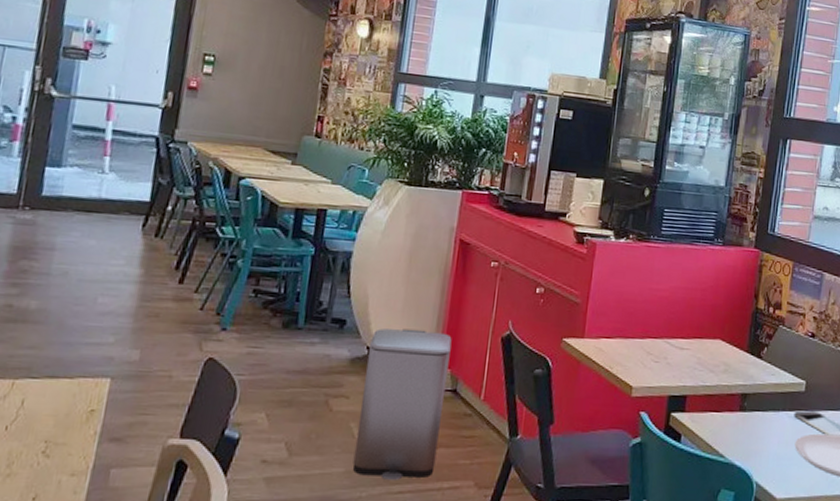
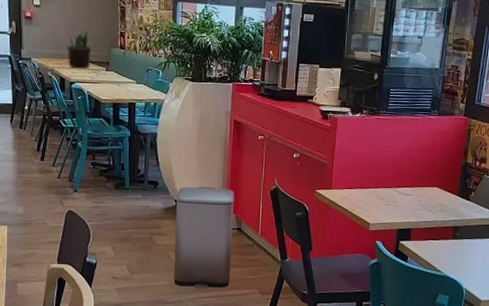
planter: none [239,109,276,159] -> present [67,30,92,68]

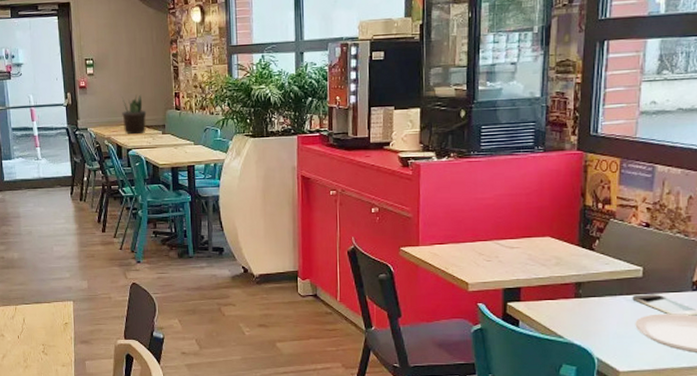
pedal bin: present [174,186,234,289] -> none [244,250,309,364]

